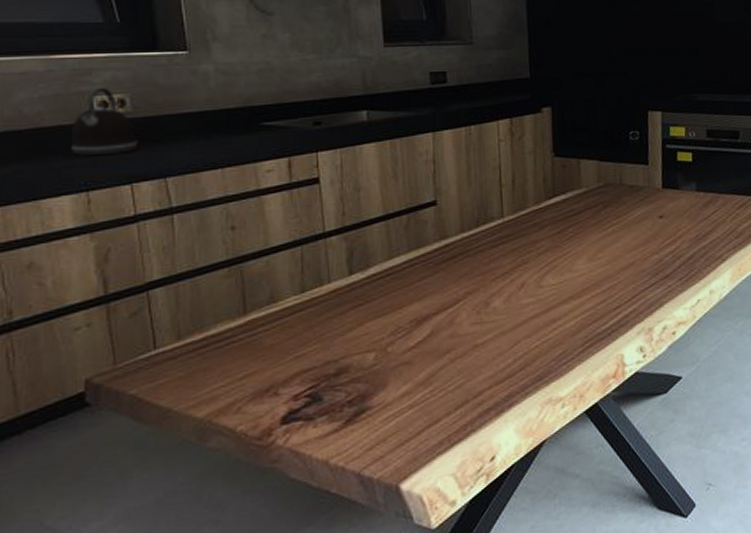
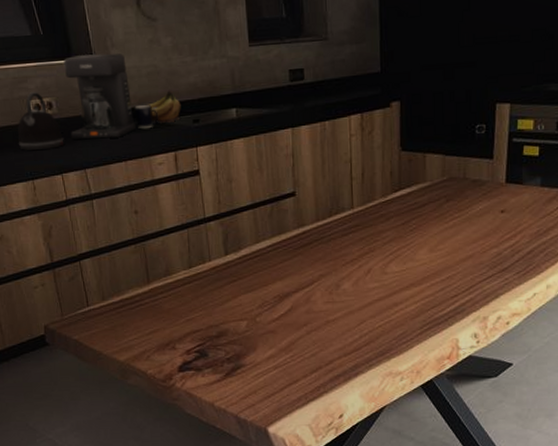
coffee maker: none [146,47,240,144] -> present [63,53,137,140]
mug: none [238,105,270,132] -> present [134,105,159,129]
fruit: none [256,89,299,125] -> present [148,90,181,123]

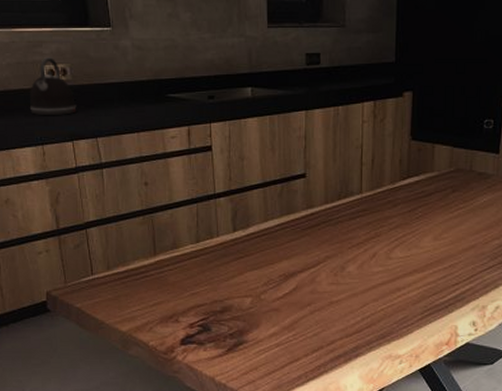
coffee maker: present [63,53,137,140] -> none [80,24,151,109]
mug: present [134,105,159,129] -> none [150,78,174,102]
fruit: present [148,90,181,123] -> none [164,65,197,97]

